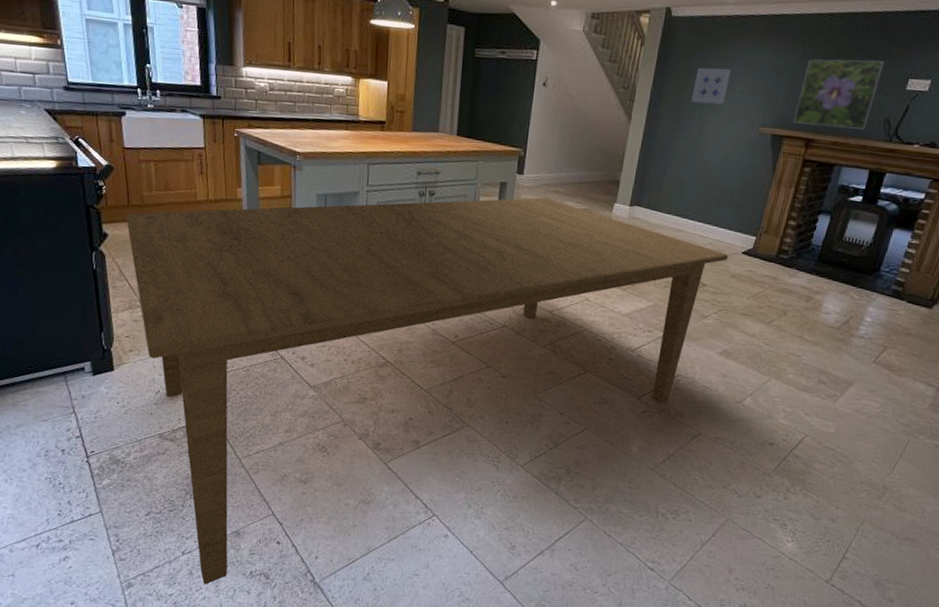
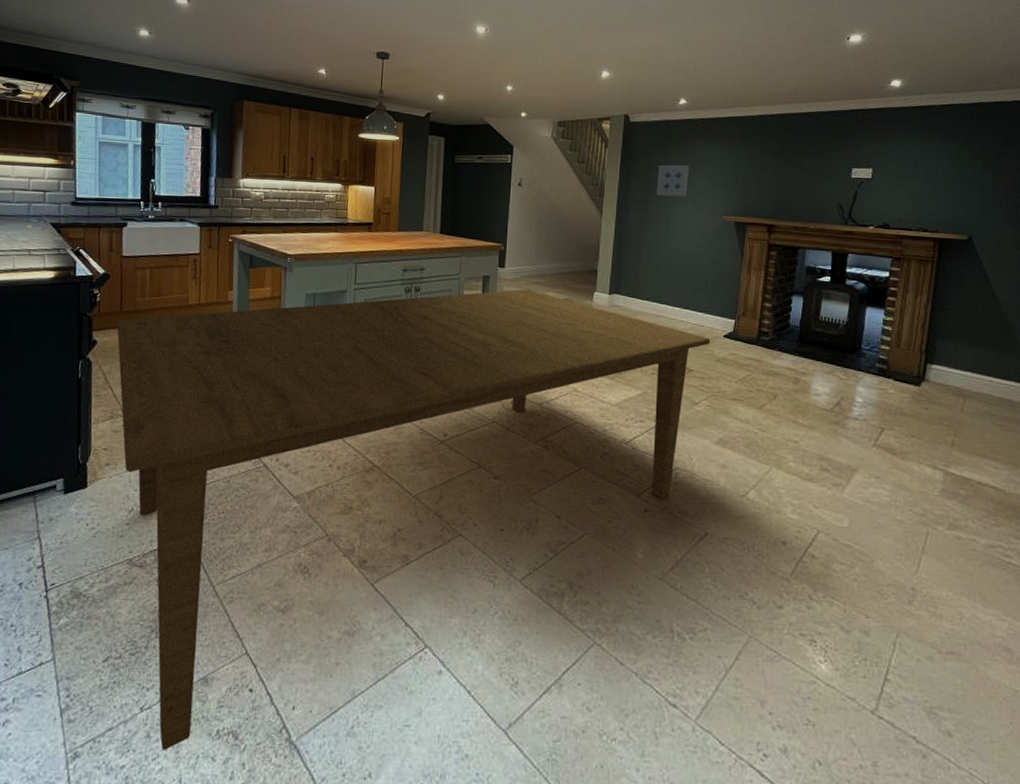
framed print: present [793,59,885,130] -> none [753,153,828,215]

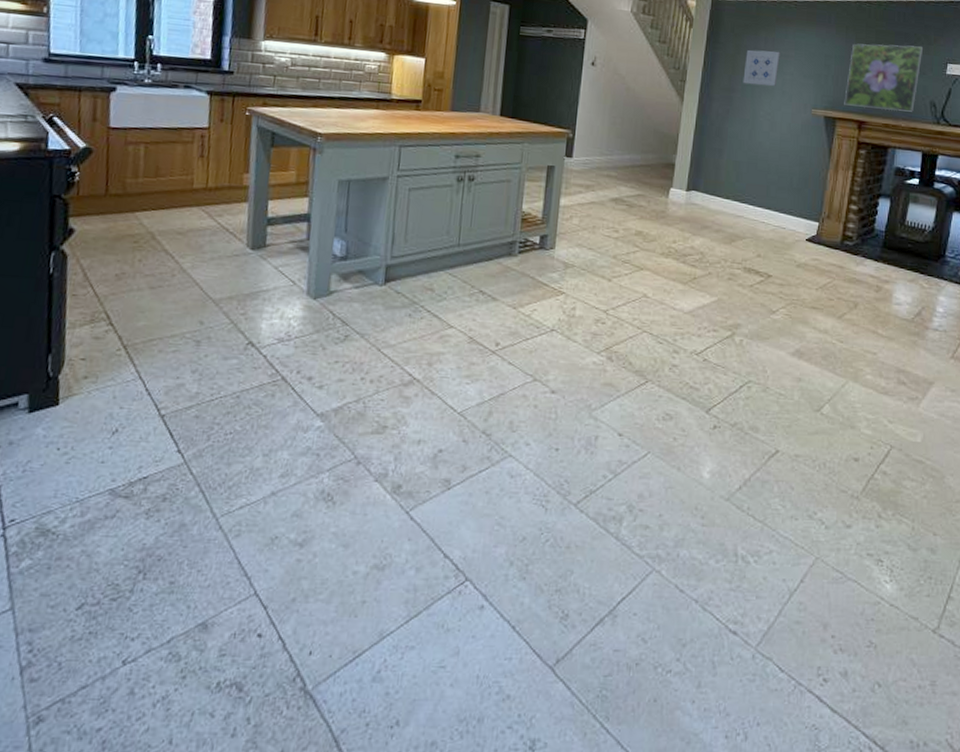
dining table: present [117,289,711,750] -> none [100,182,793,708]
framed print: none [753,153,828,215] -> present [844,43,924,112]

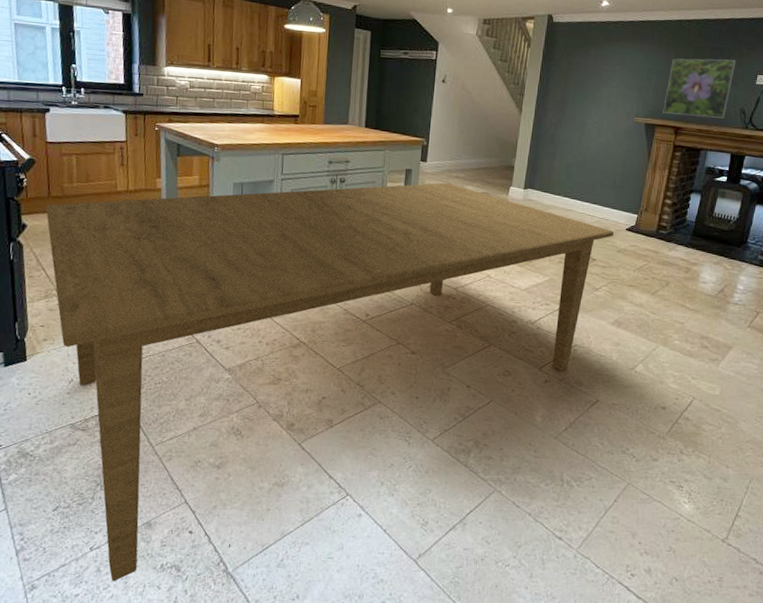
dining table: none [100,182,793,708] -> present [45,182,614,581]
wall art: present [743,49,780,86] -> none [574,66,608,98]

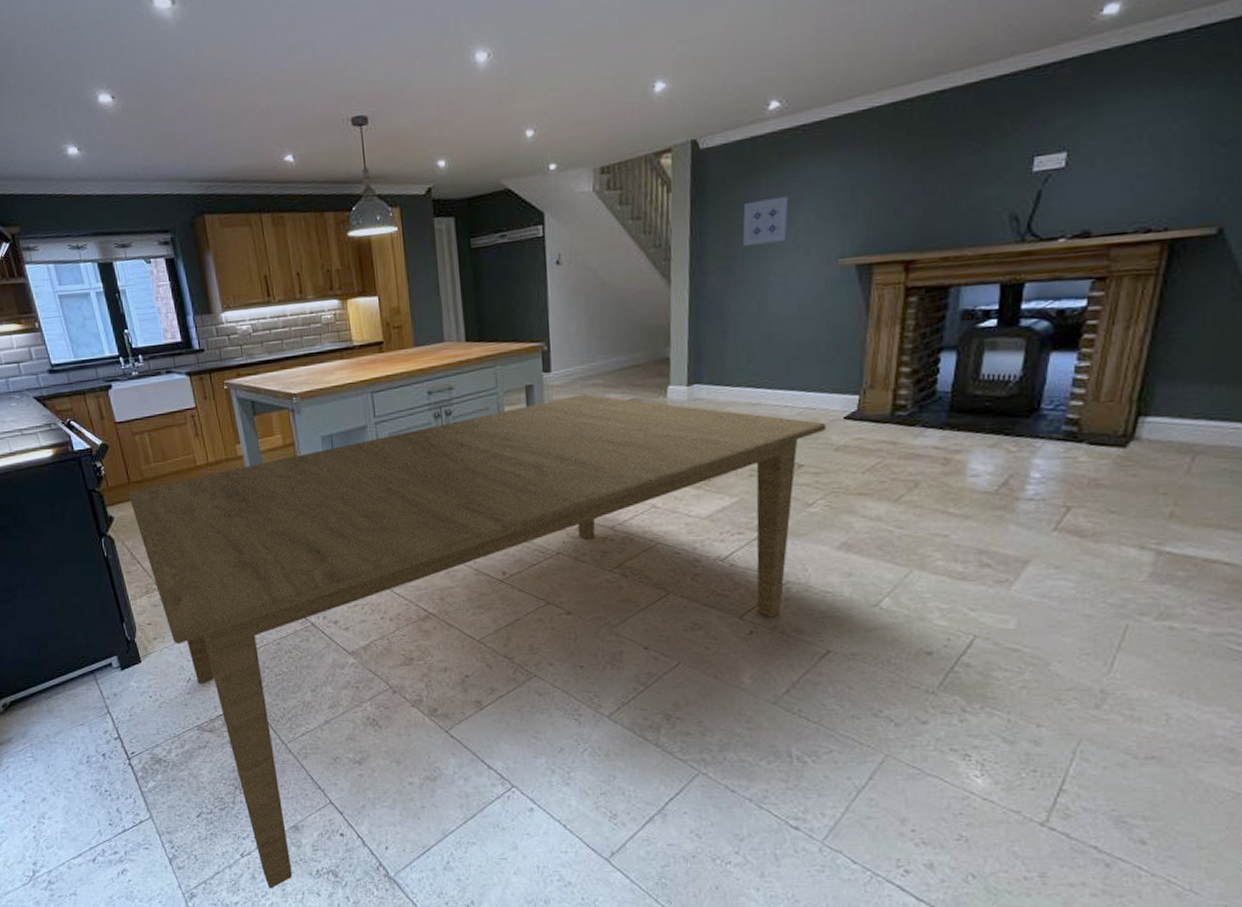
wall art: none [574,66,608,98] -> present [742,195,789,247]
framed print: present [663,58,737,119] -> none [882,141,996,245]

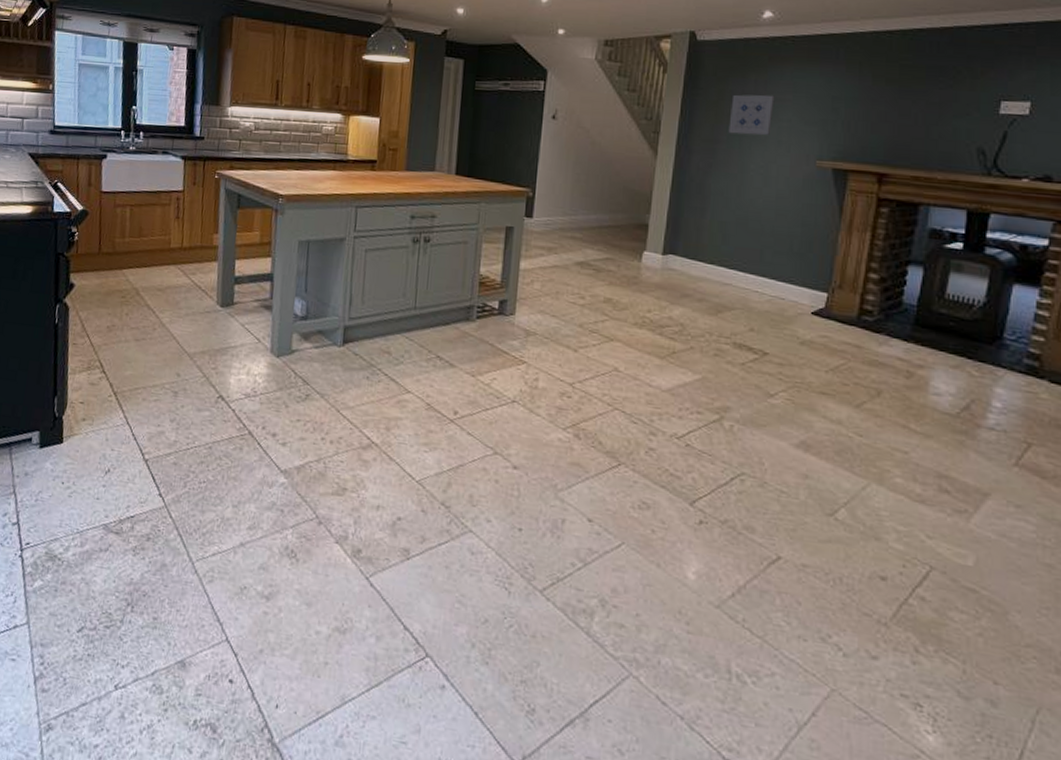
dining table: present [128,394,827,889] -> none [95,244,794,735]

